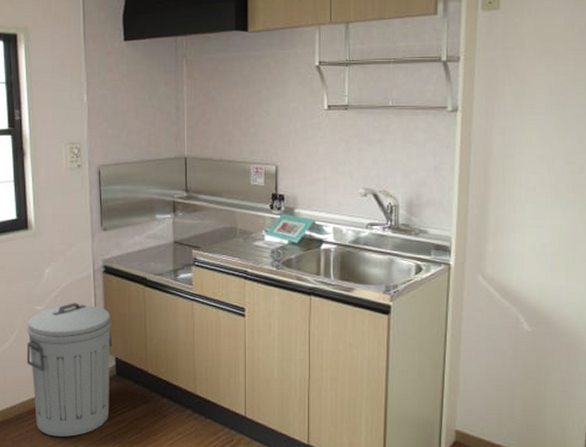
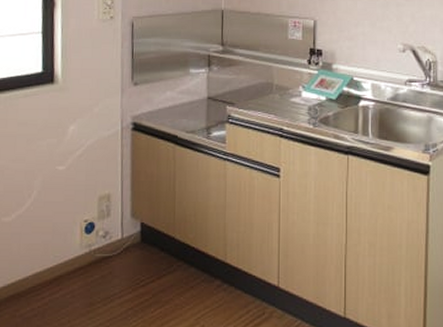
trash can: present [26,303,113,437] -> none [43,162,139,312]

